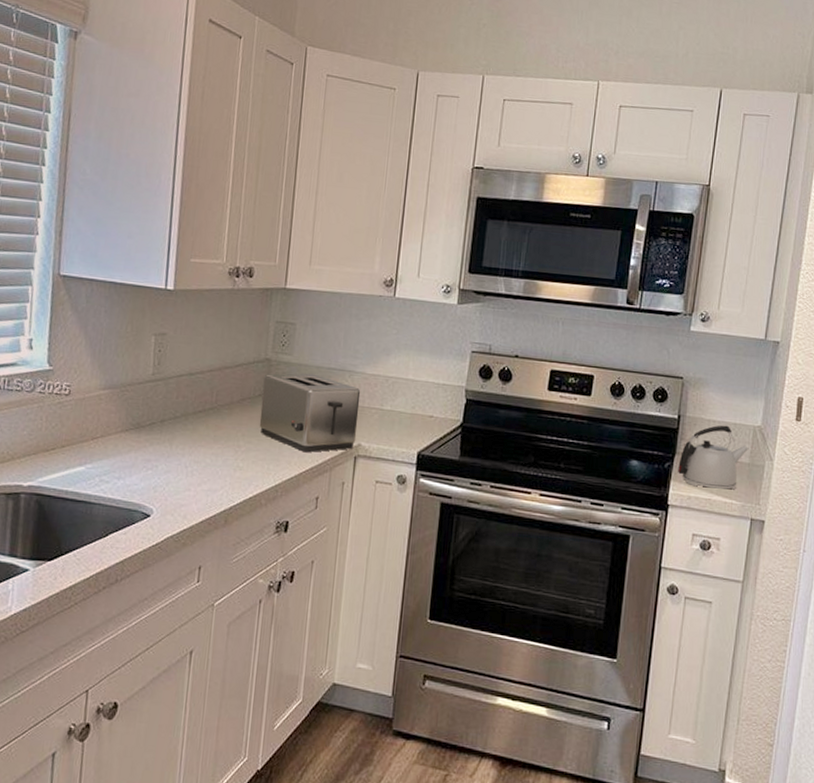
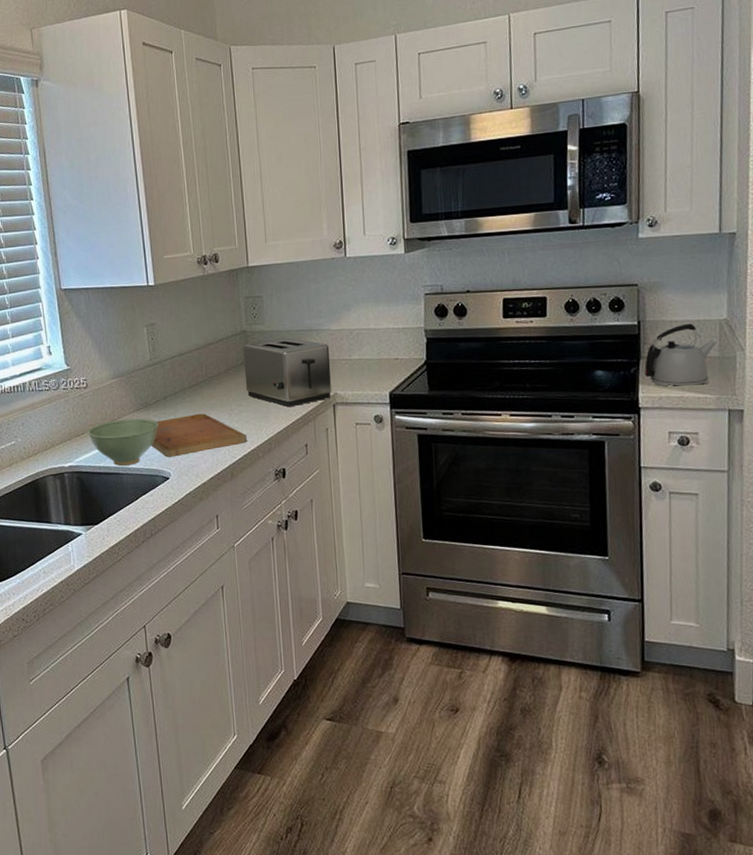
bowl: none [59,438,150,494] -> present [87,418,159,466]
cutting board: none [136,445,251,492] -> present [151,413,247,457]

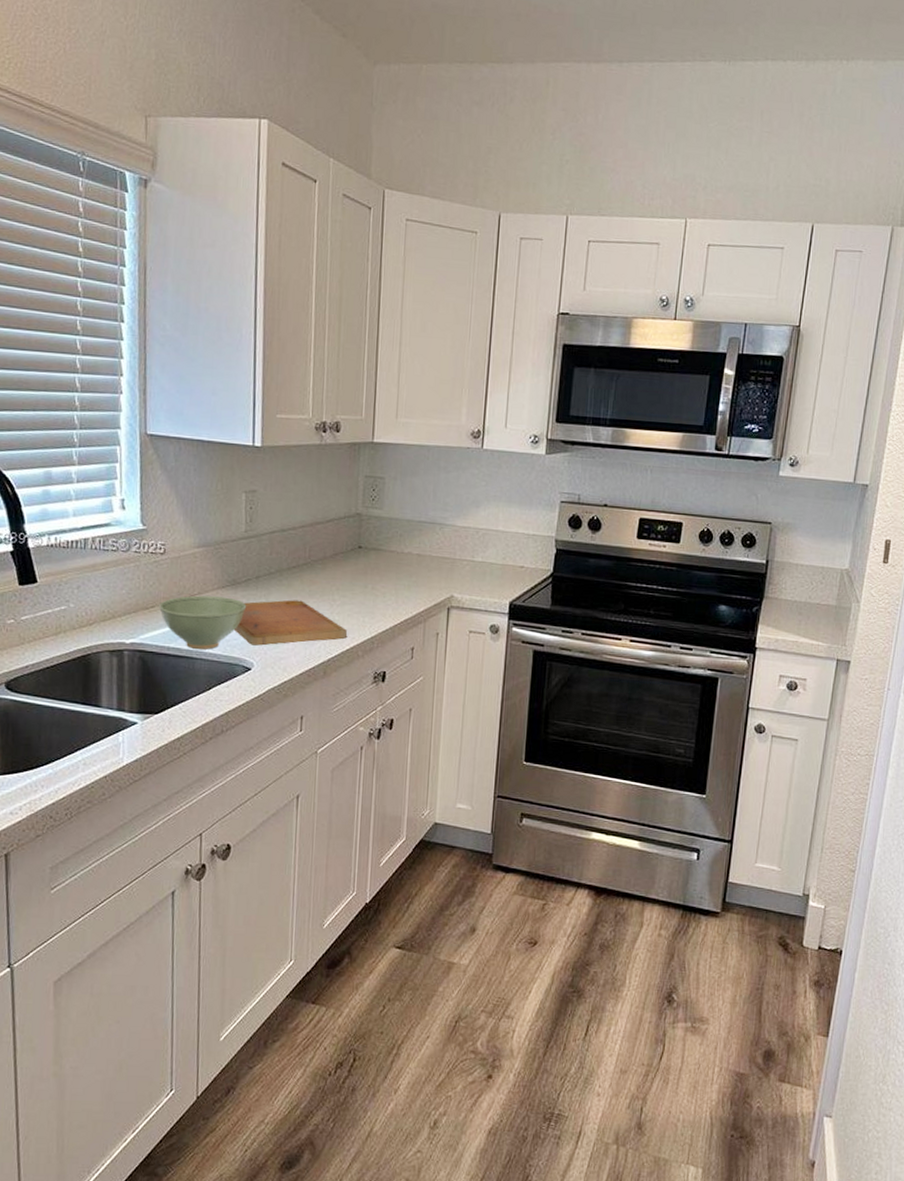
toaster: present [243,337,332,407] -> none [353,527,452,605]
kettle: present [645,323,717,387] -> none [766,568,836,632]

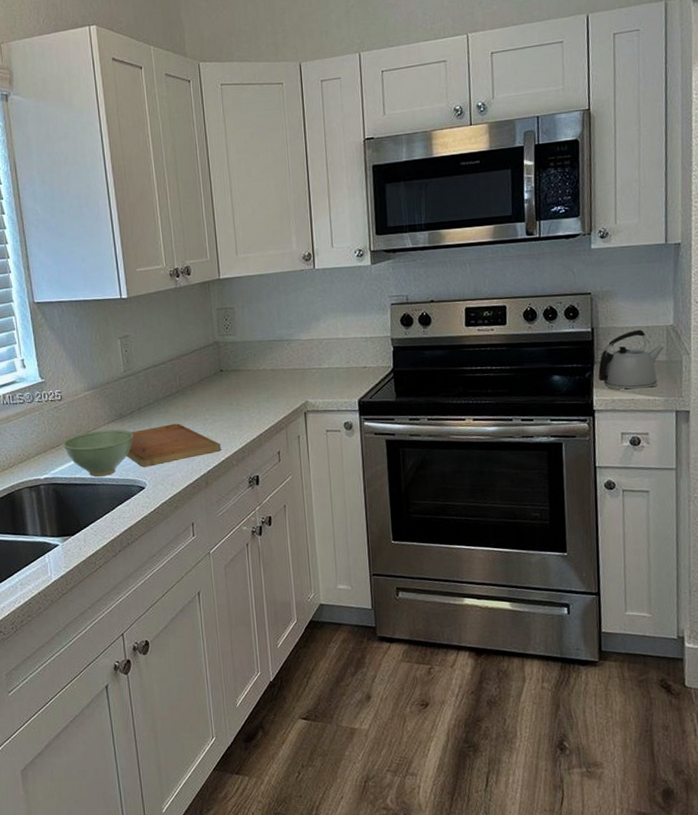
kettle: none [766,568,836,632] -> present [598,329,665,390]

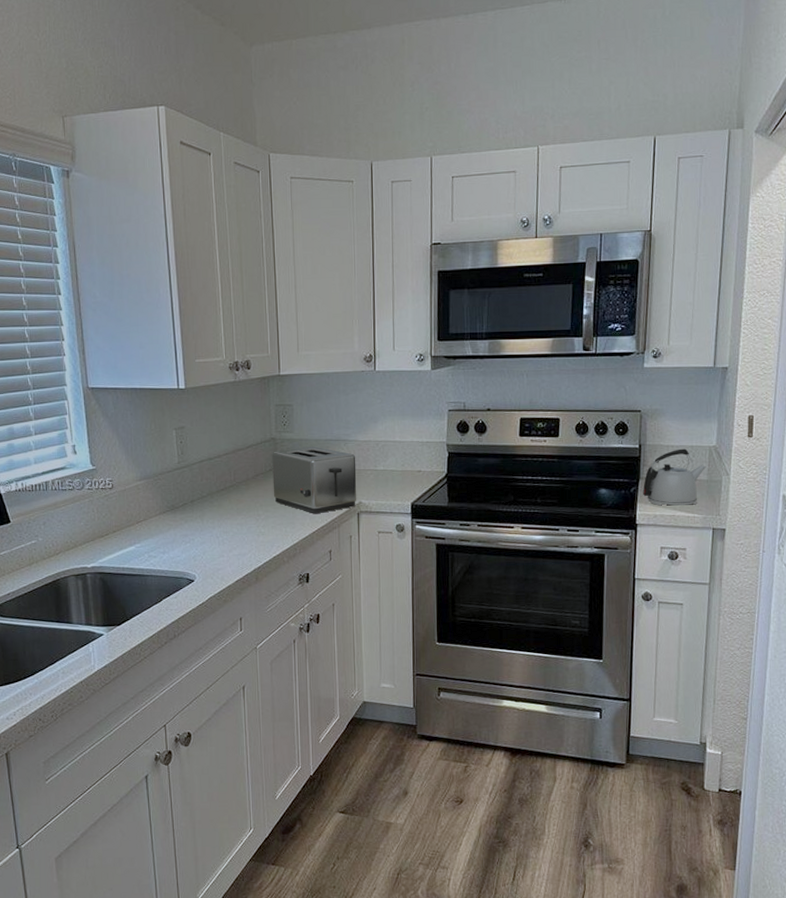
bowl: present [62,429,134,477] -> none [111,521,186,567]
cutting board: present [127,423,221,467] -> none [177,518,272,560]
toaster: none [216,348,303,416] -> present [272,446,357,514]

